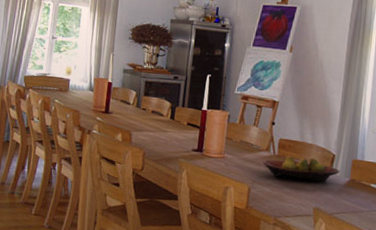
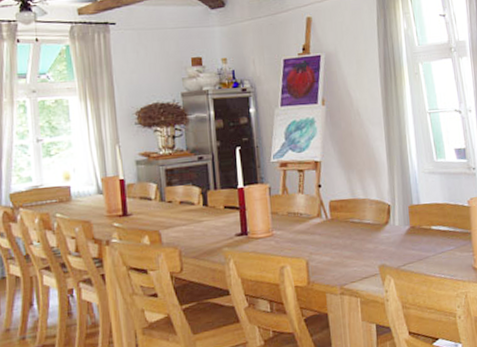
fruit bowl: present [263,155,340,182] -> none [316,213,399,243]

